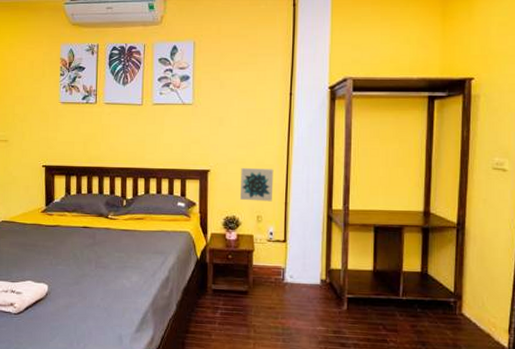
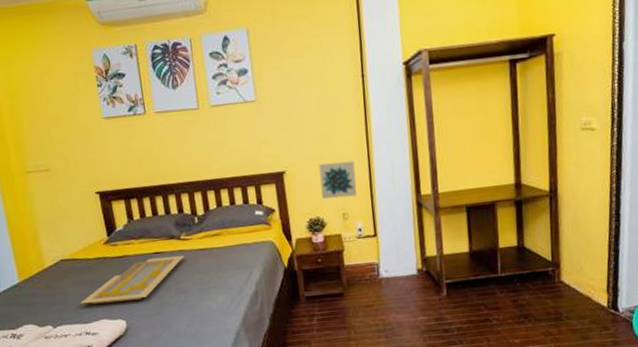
serving tray: none [12,231,109,267] -> present [81,255,185,304]

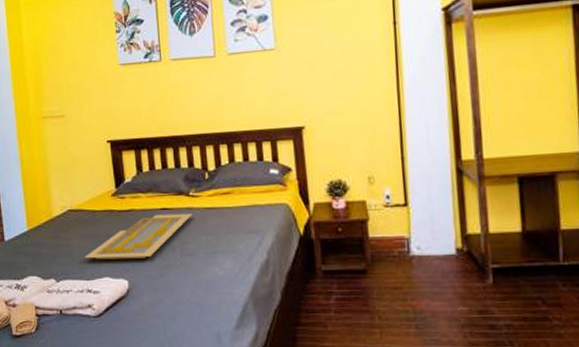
wall art: present [319,161,357,199] -> none [342,117,385,160]

